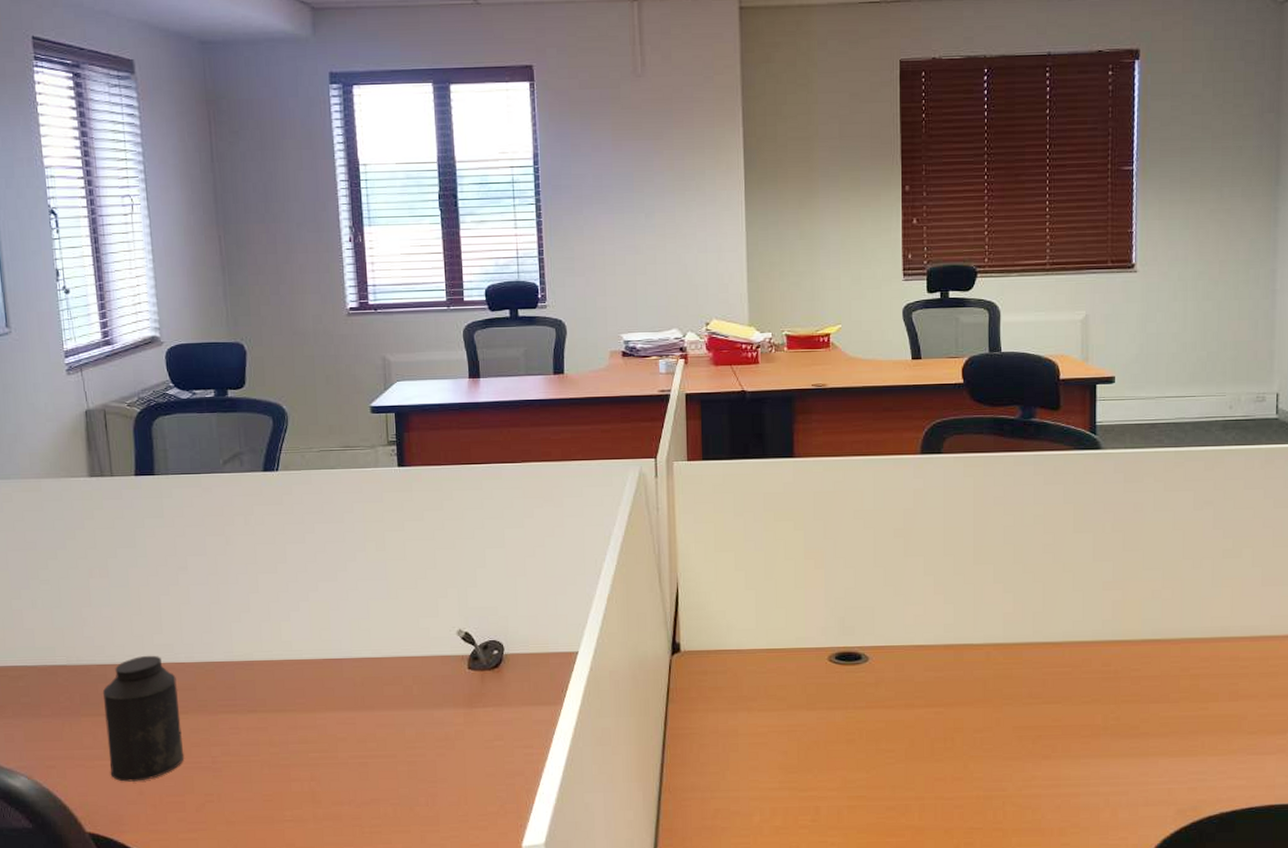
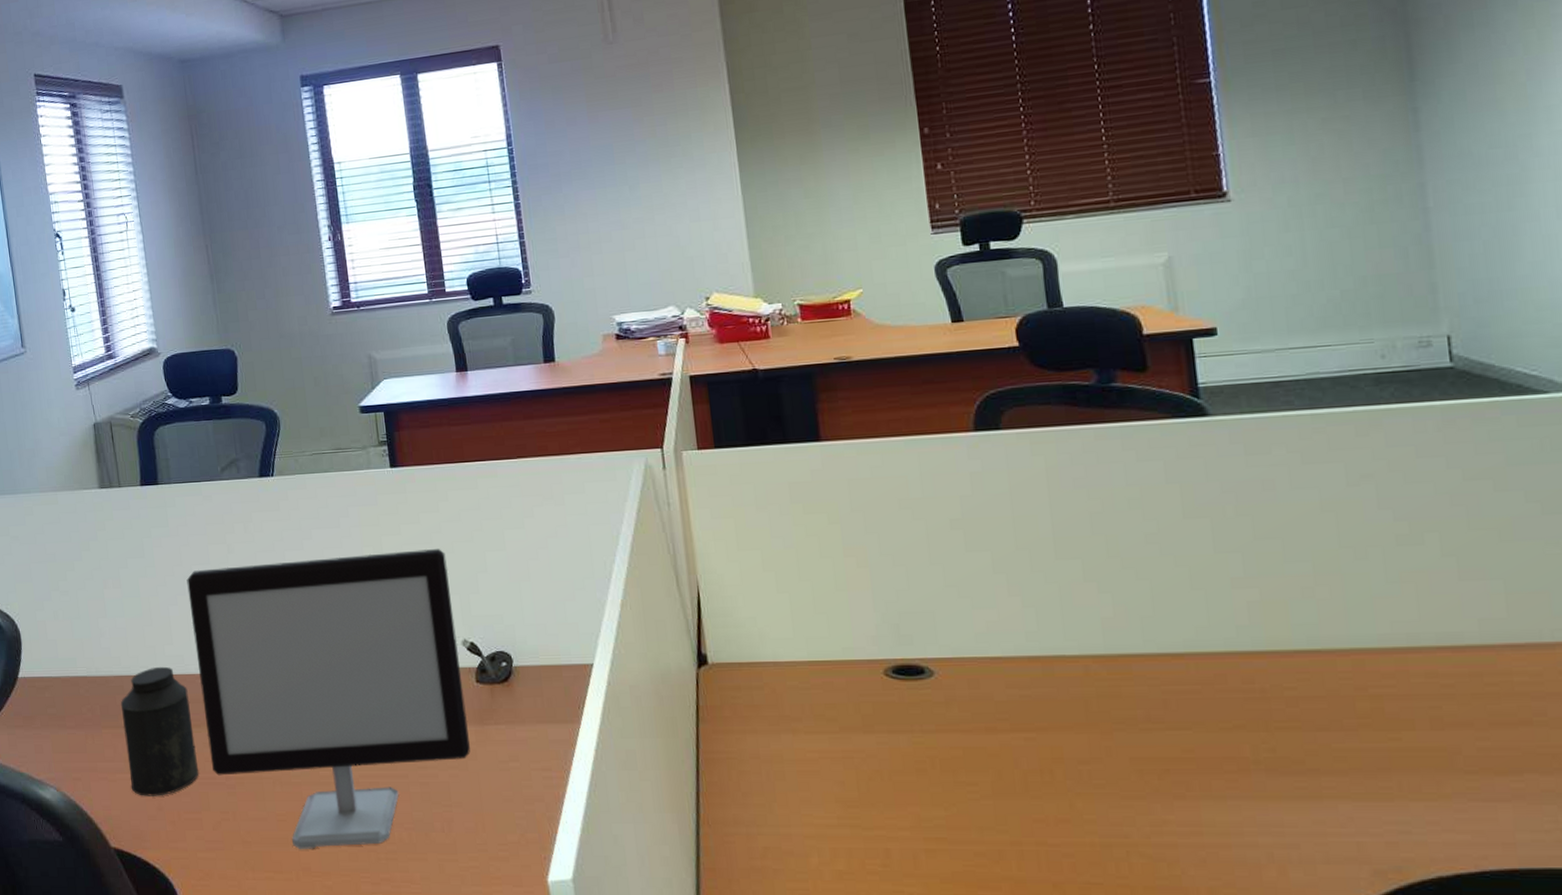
computer monitor: none [180,545,458,826] -> present [186,549,470,849]

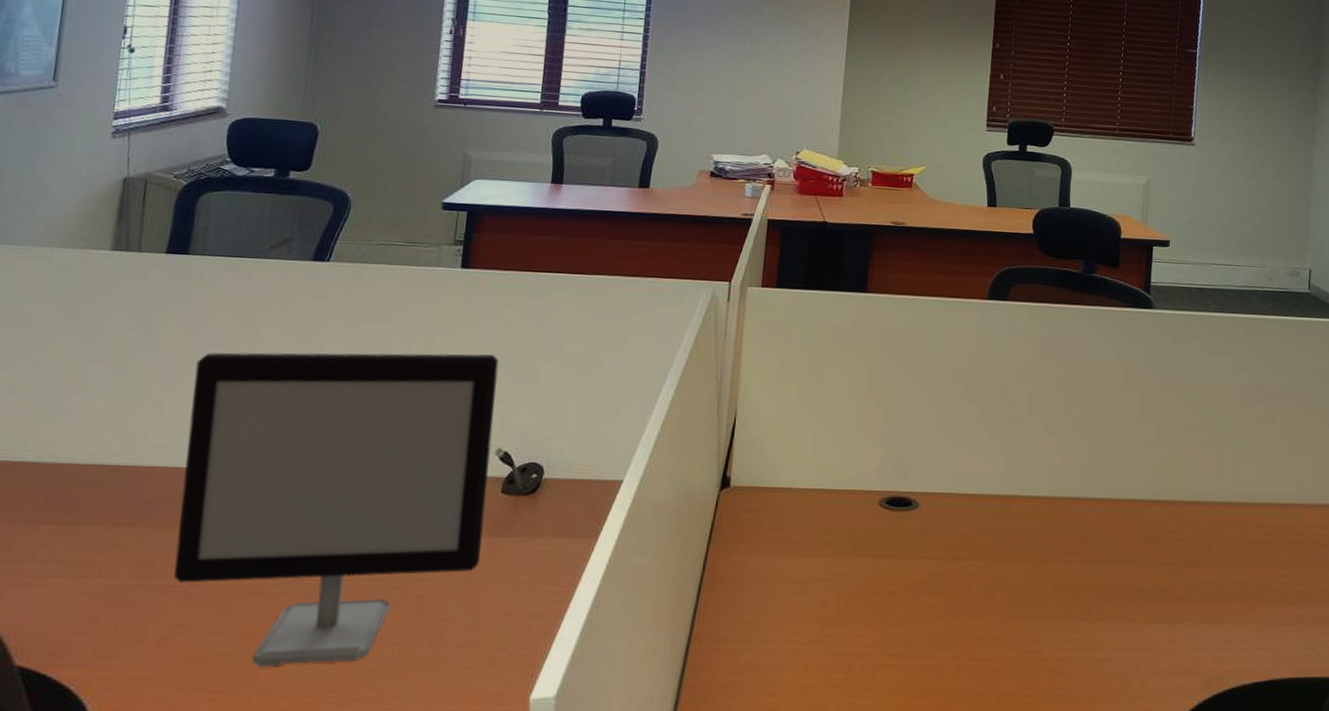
canister: present [120,666,200,796] -> none [61,456,166,606]

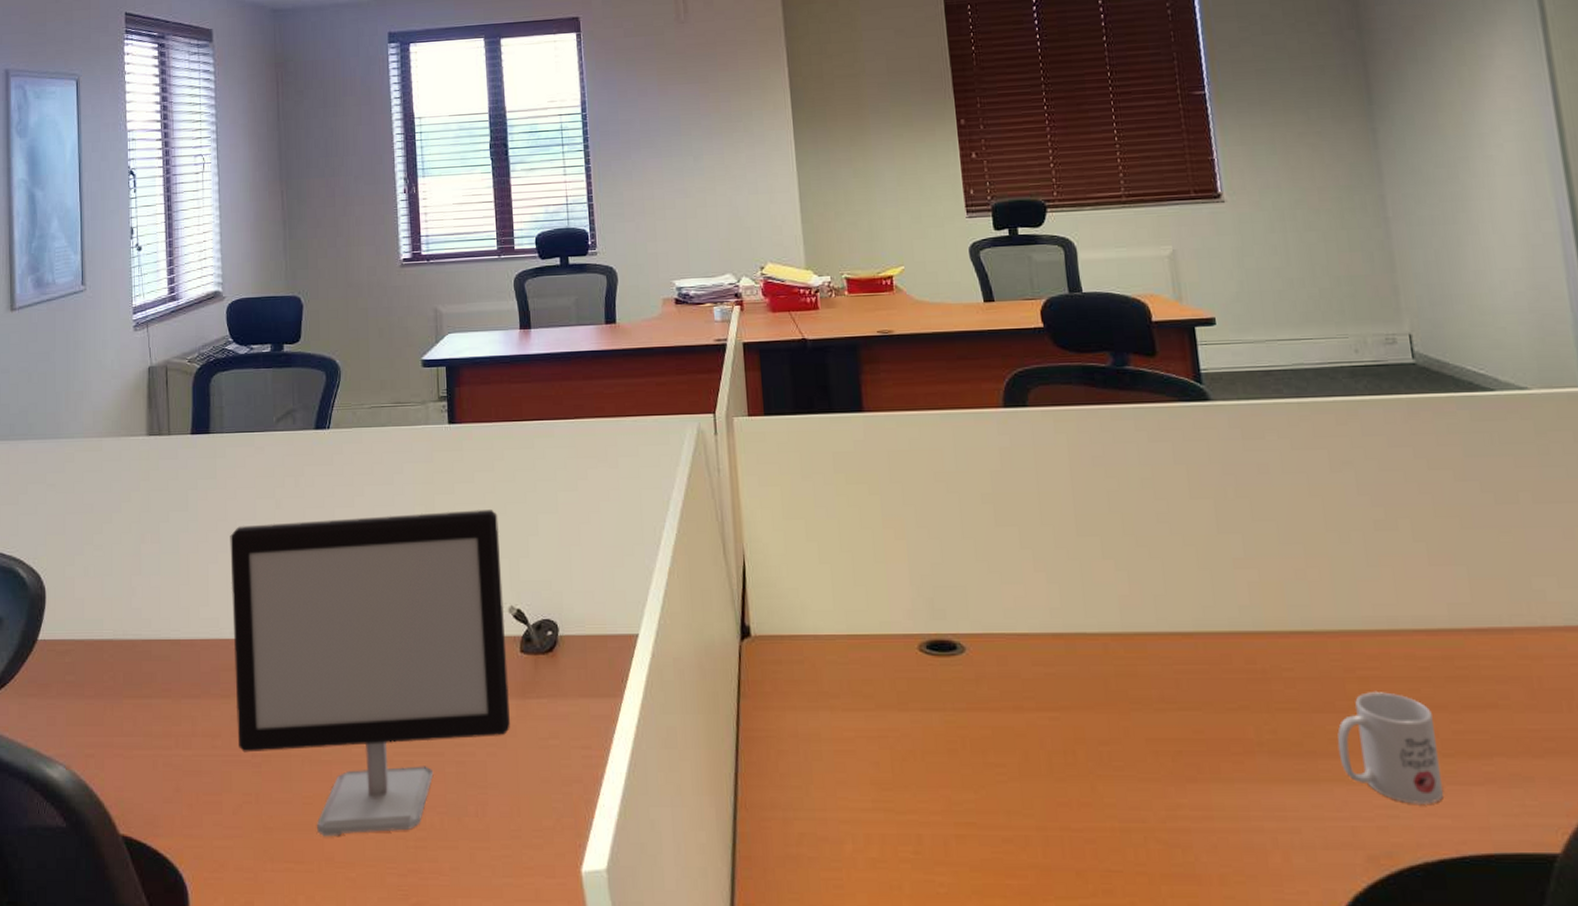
mug: none [1197,551,1270,641] -> present [1337,692,1444,806]

